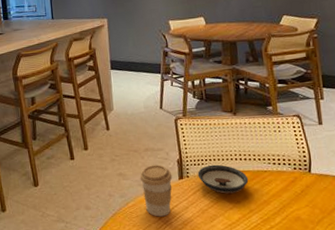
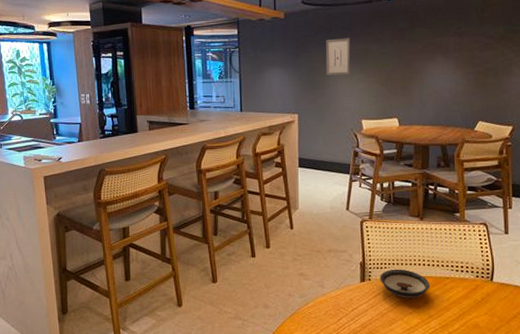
coffee cup: present [139,165,173,217] -> none [321,266,354,318]

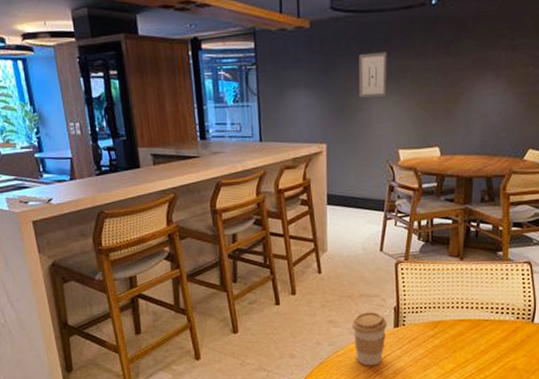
coffee cup: none [321,266,354,318] -> present [351,312,387,366]
saucer: present [380,269,430,298] -> none [415,312,468,343]

